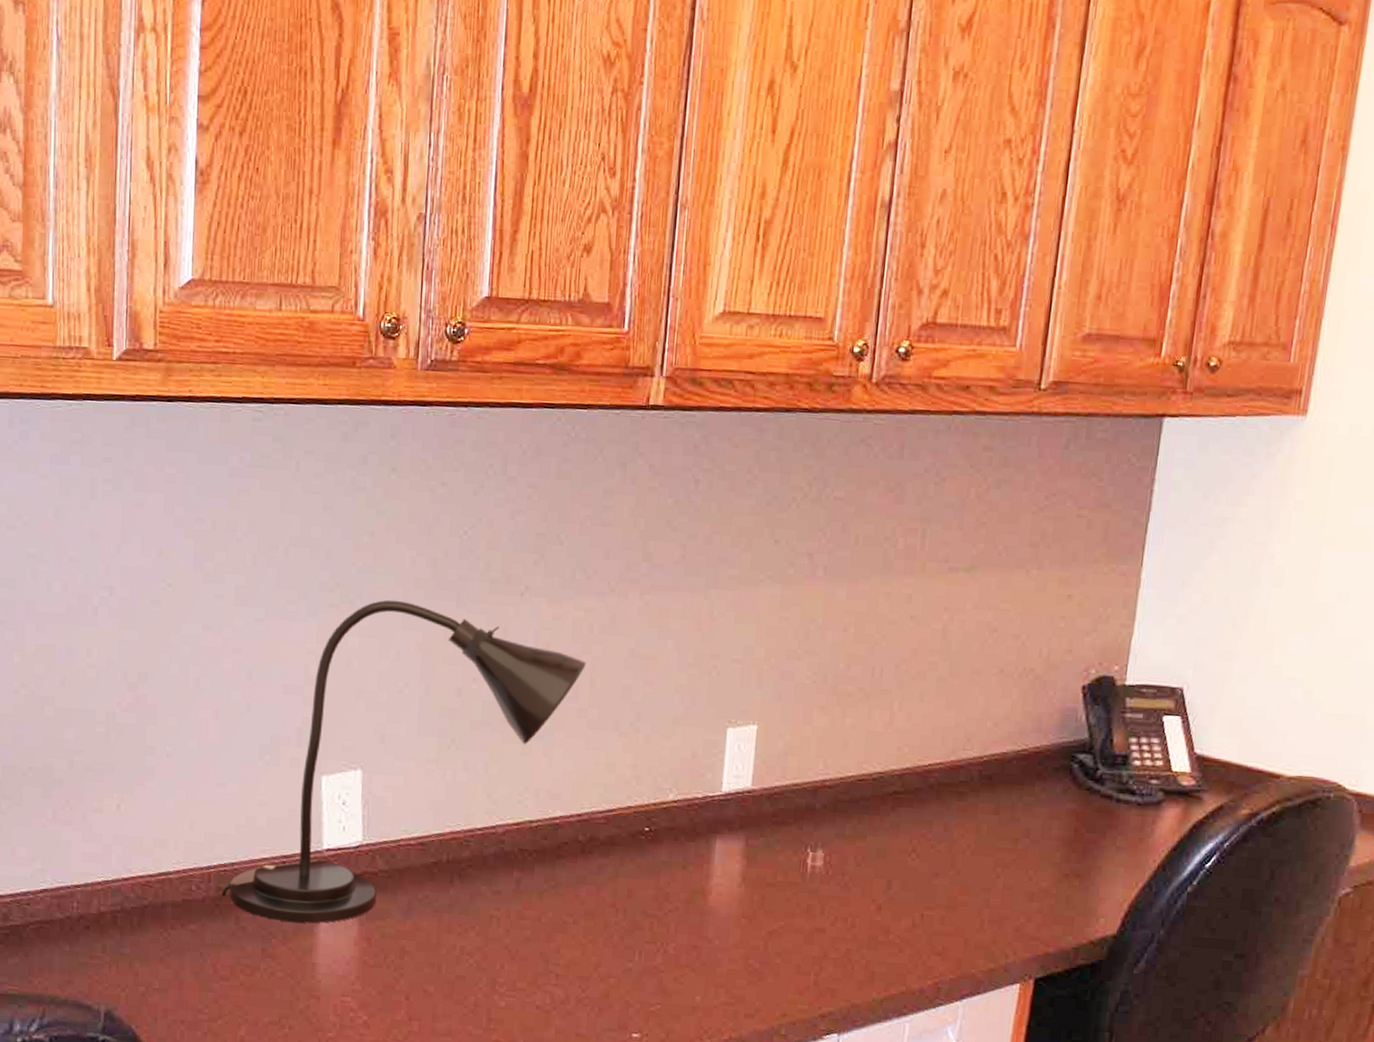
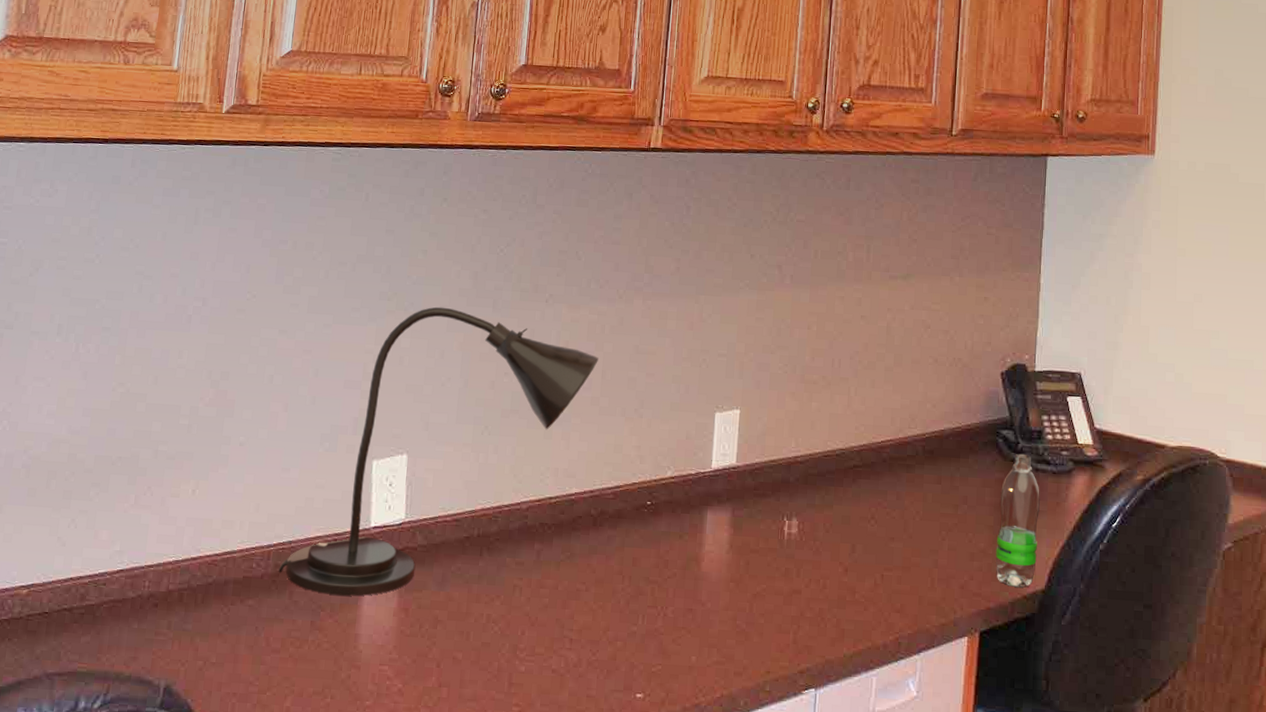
bottle: none [1058,781,1120,932] -> present [995,453,1041,588]

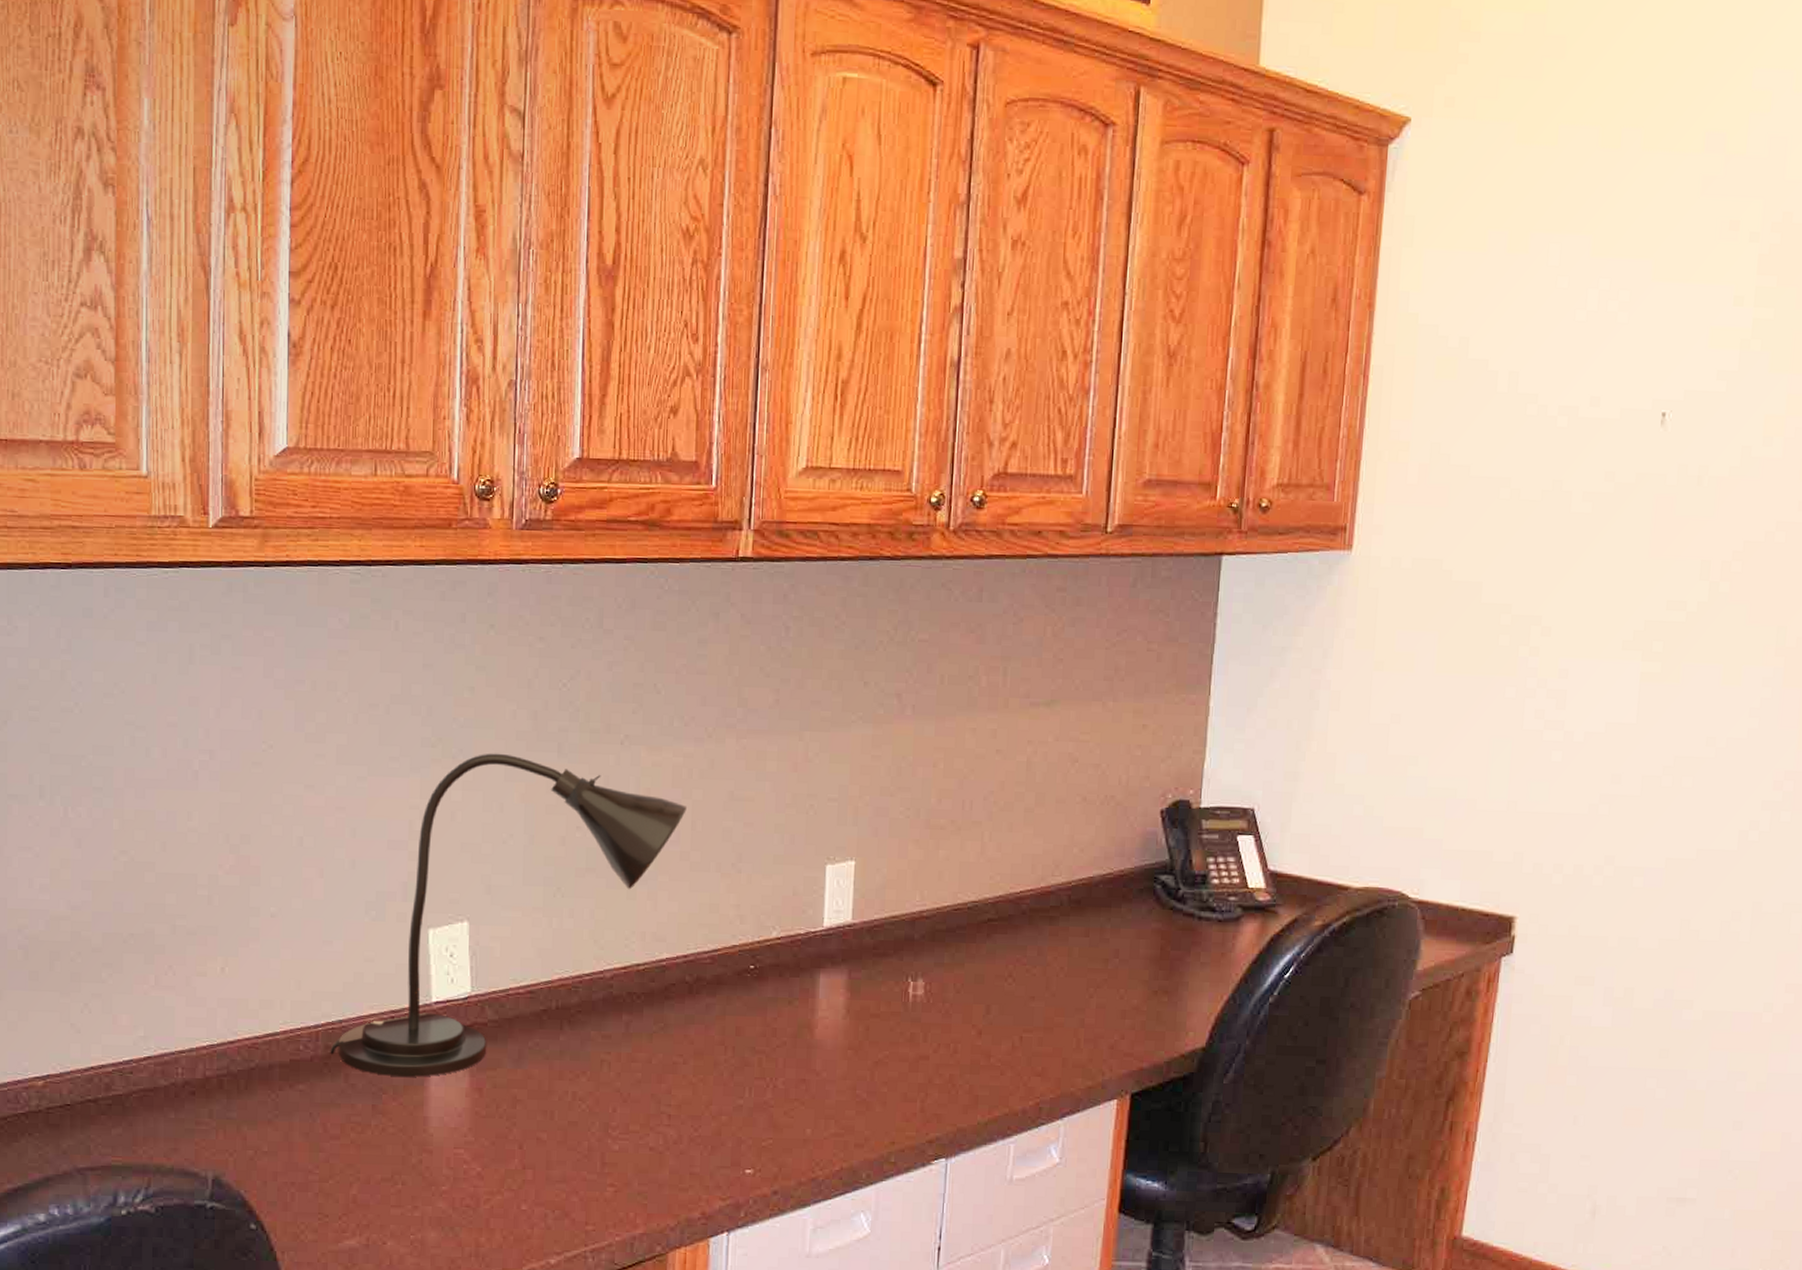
bottle: present [995,453,1041,588] -> none [1149,900,1204,1046]

